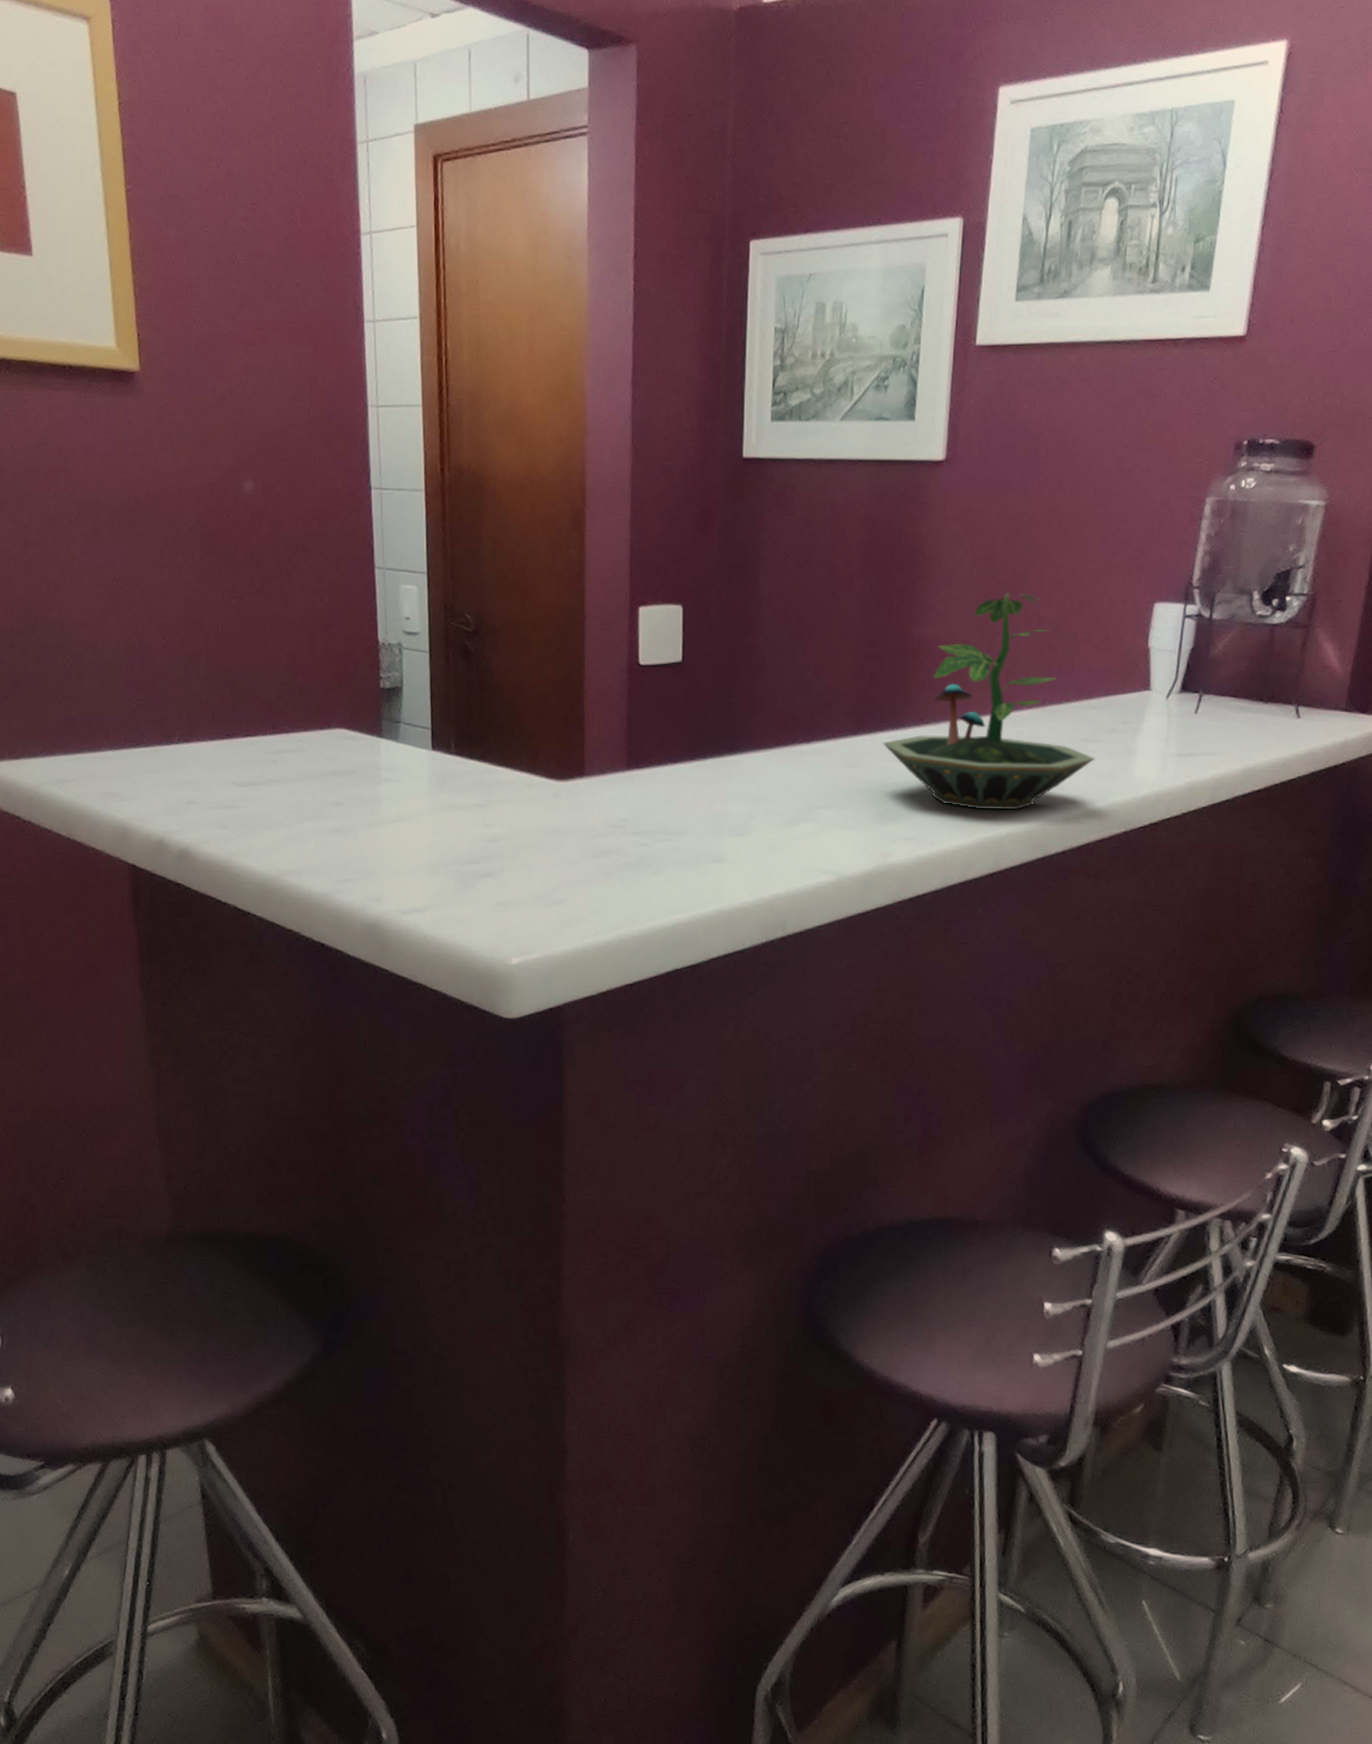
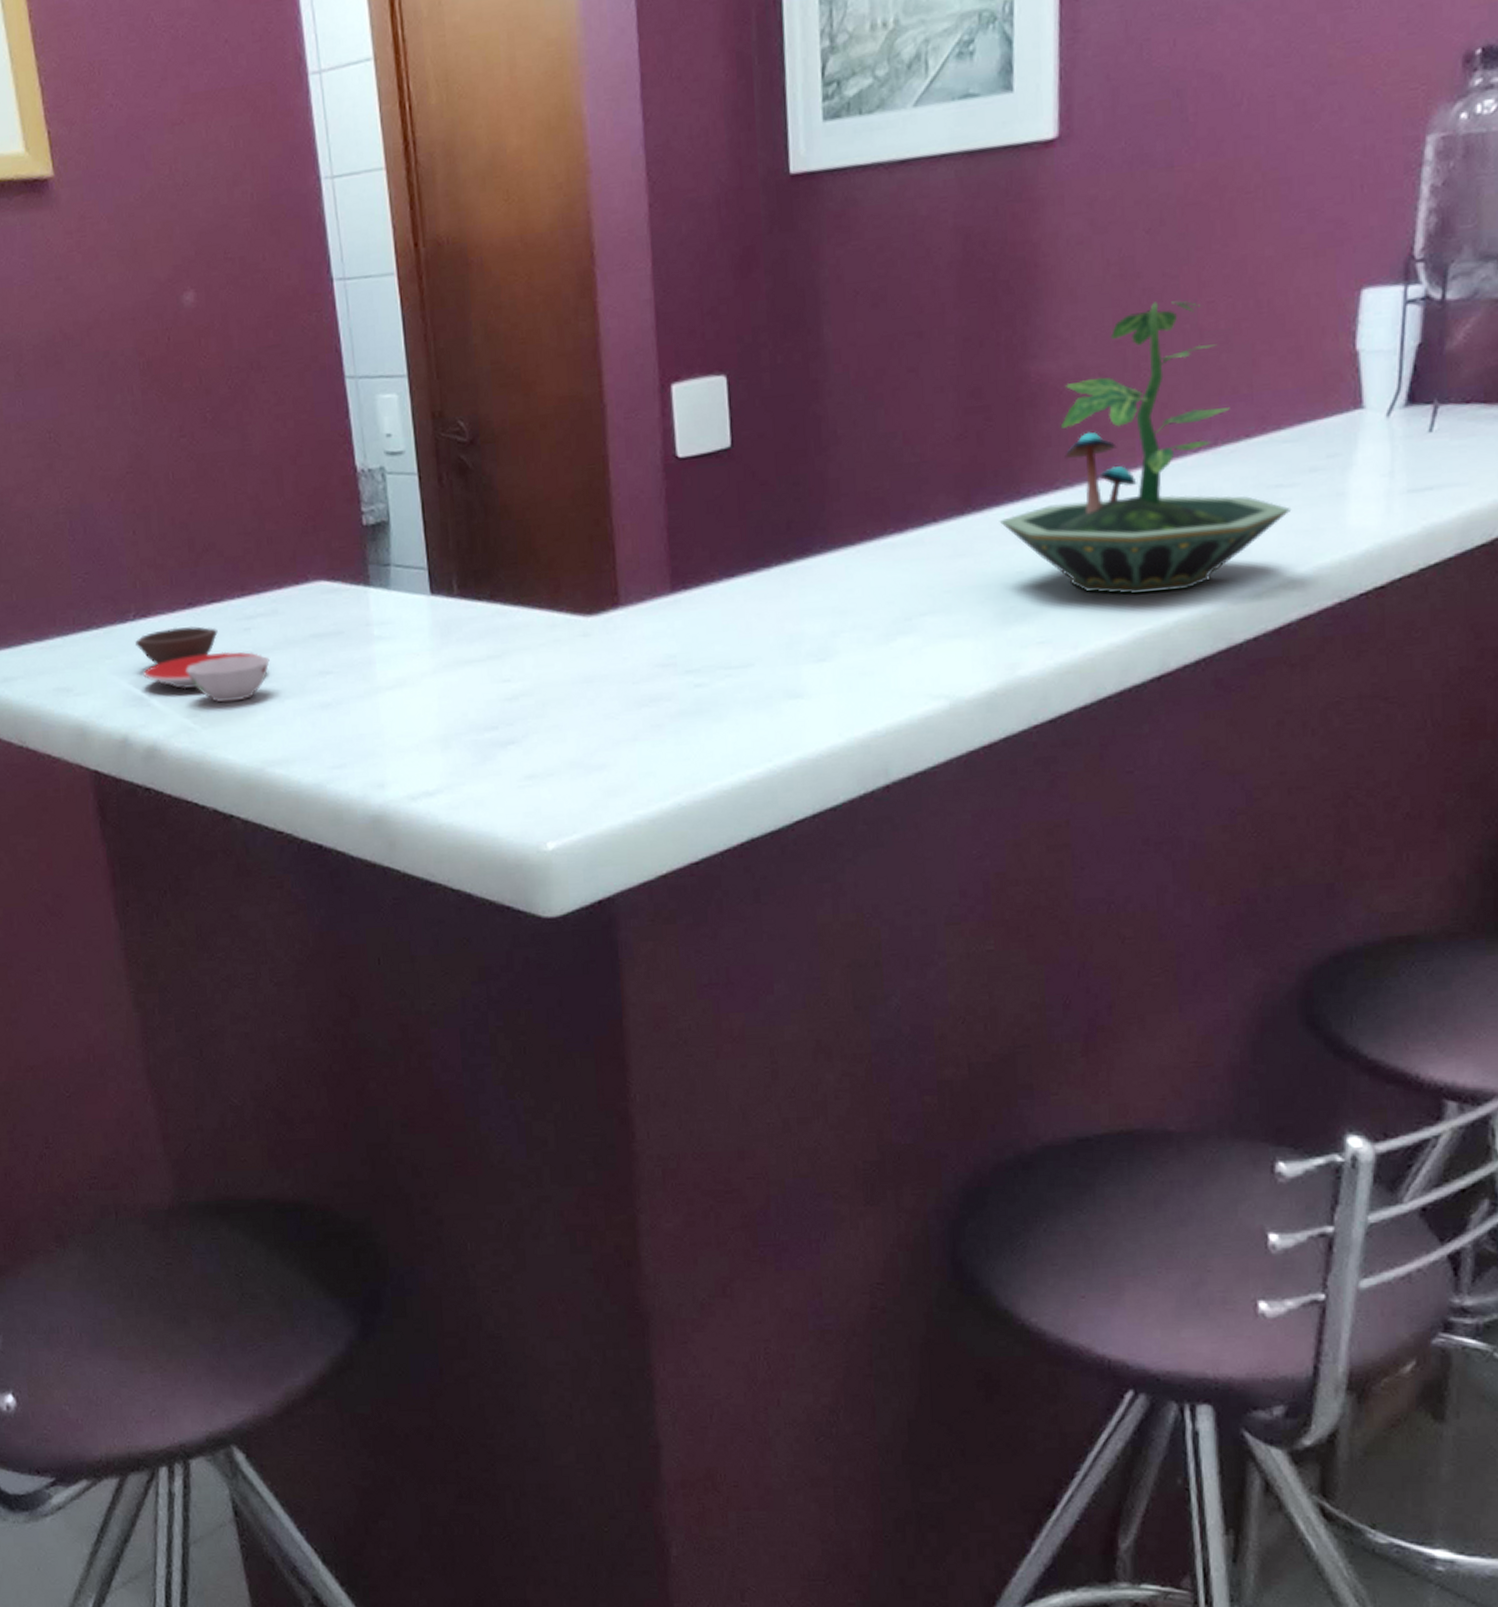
bowl: none [178,753,292,819] -> present [135,626,270,703]

